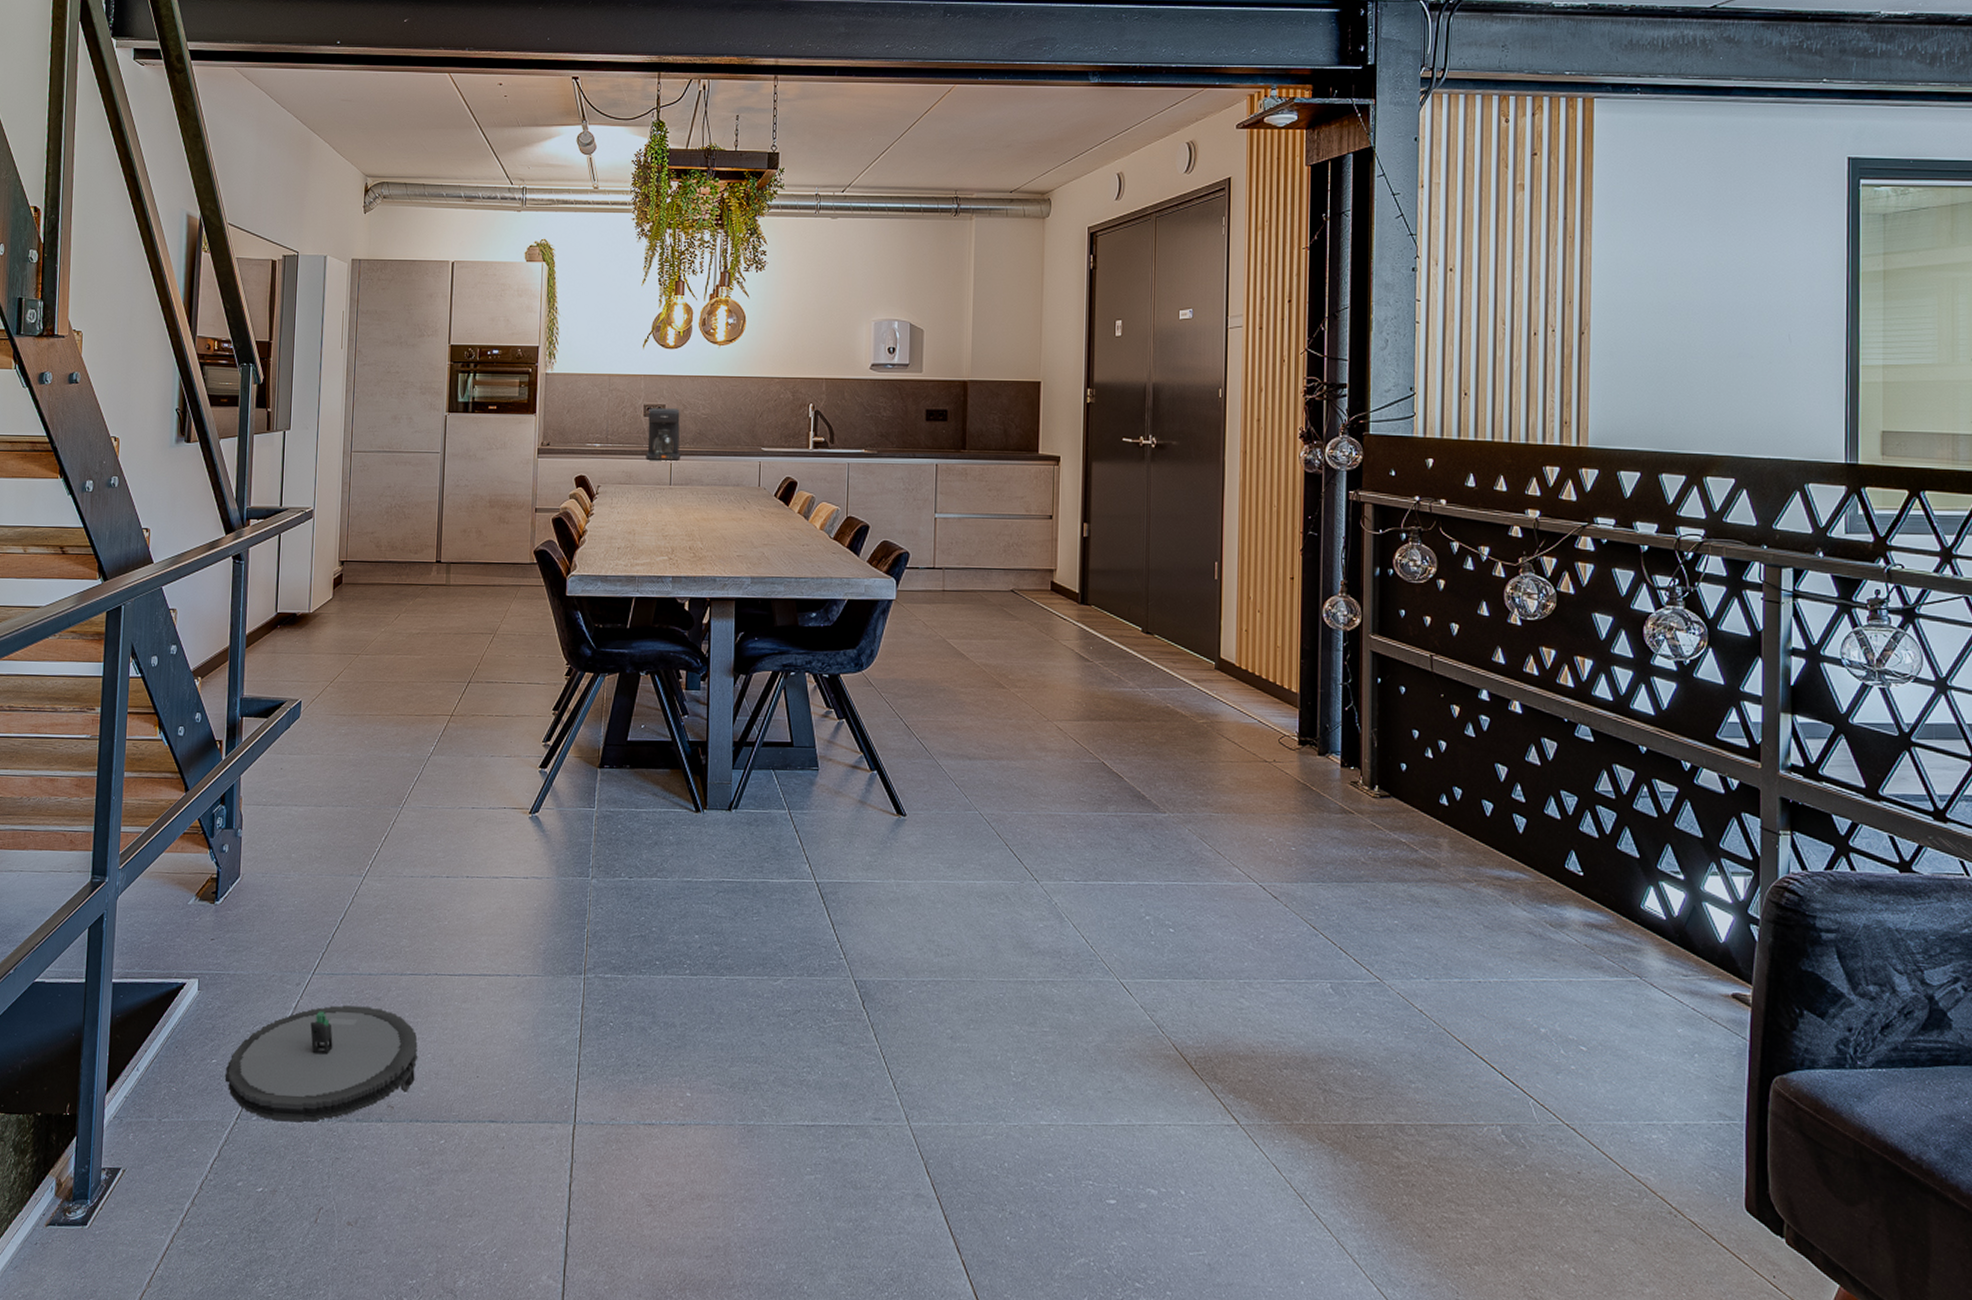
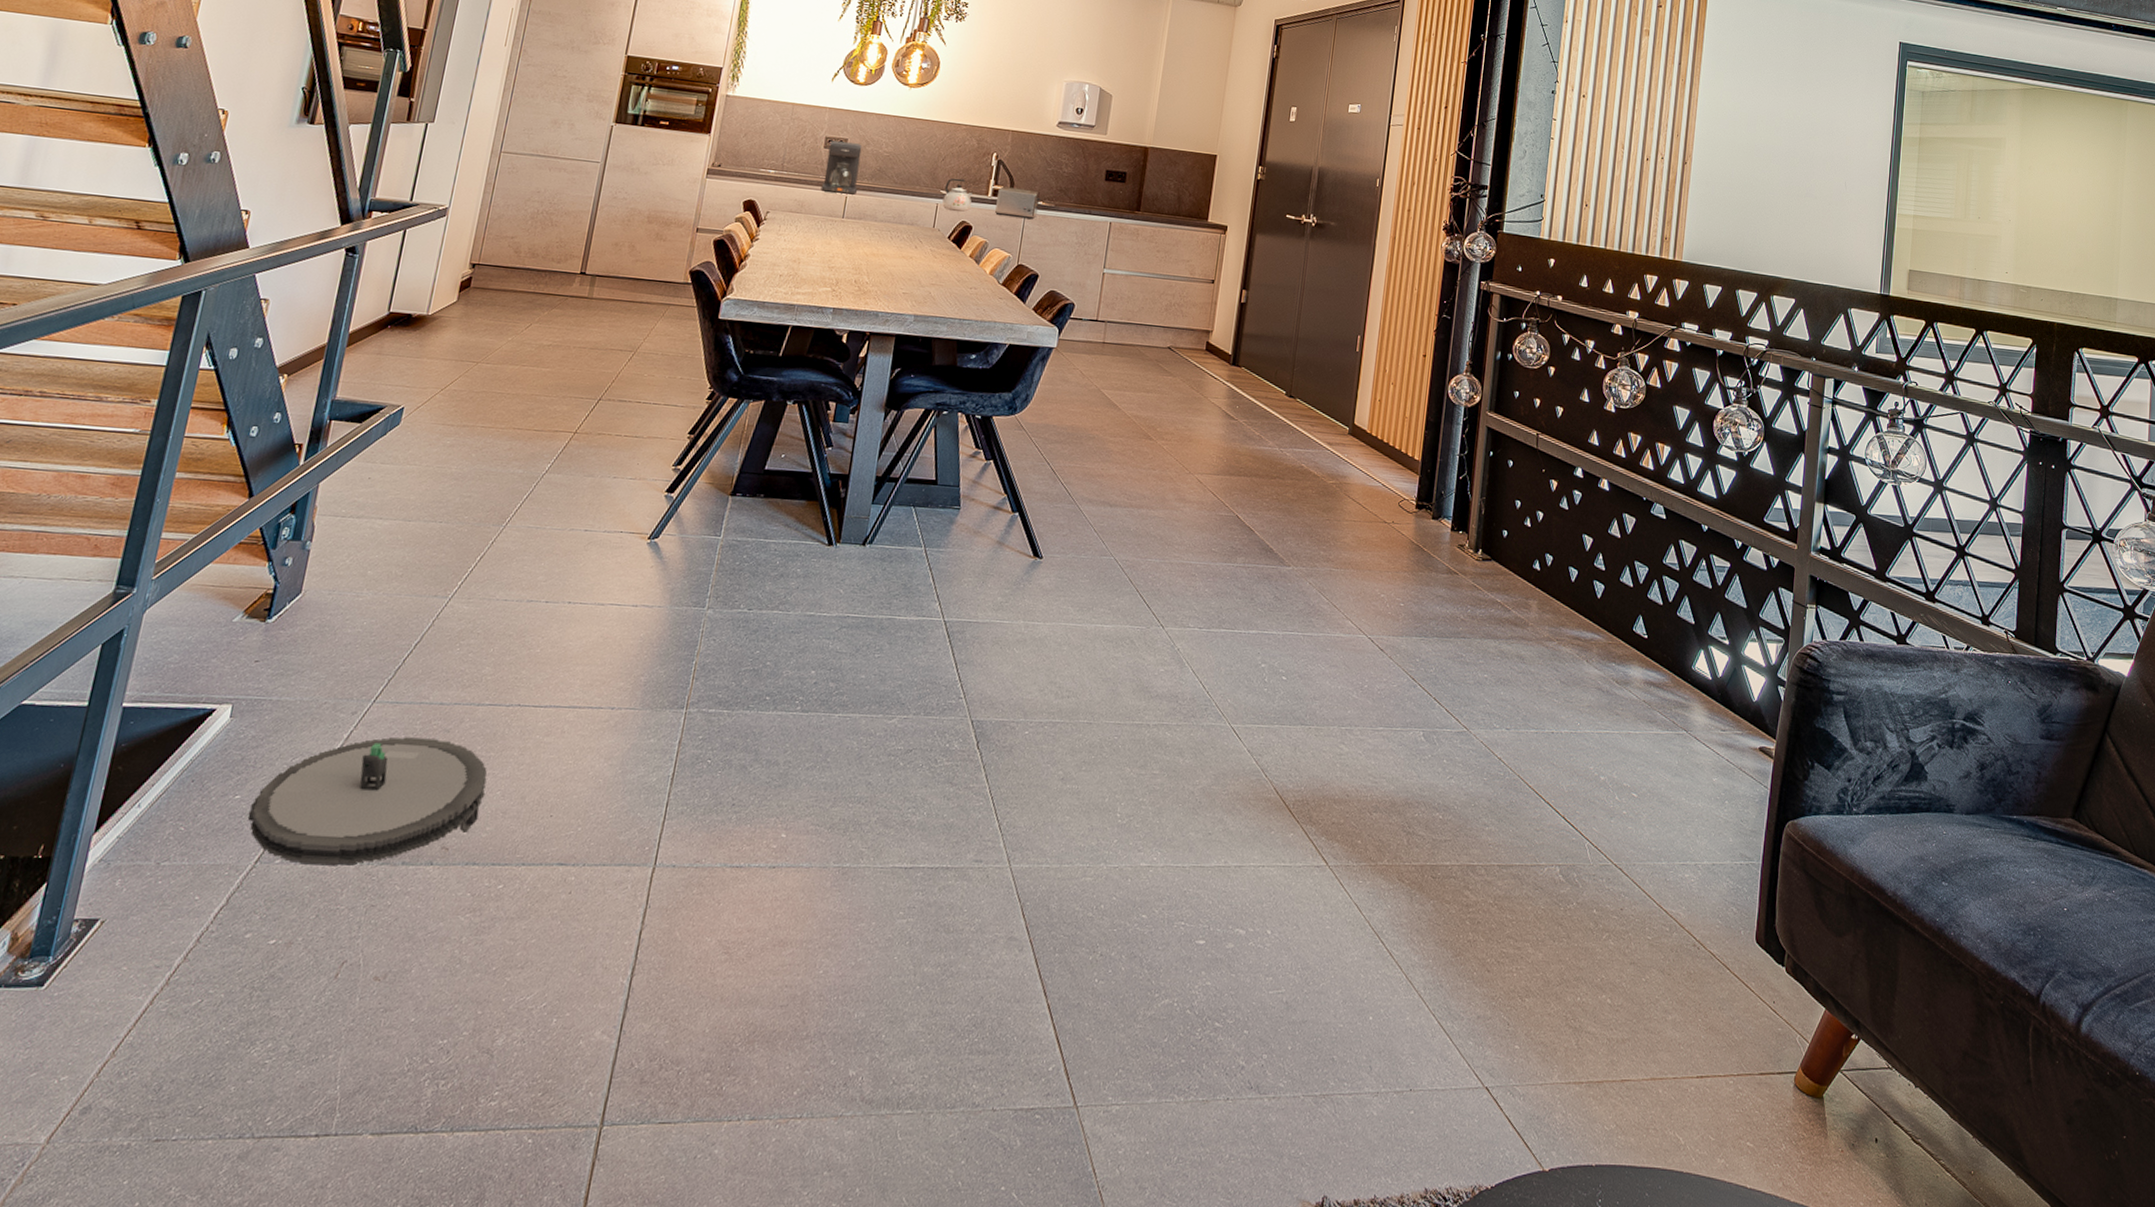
kettle: none [765,433,795,469] -> present [942,178,974,213]
toaster: none [818,437,863,469] -> present [995,186,1041,220]

